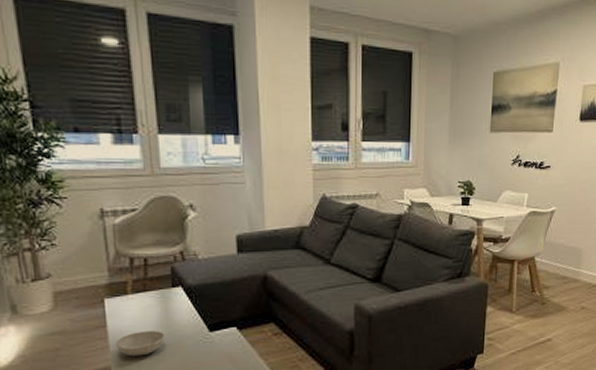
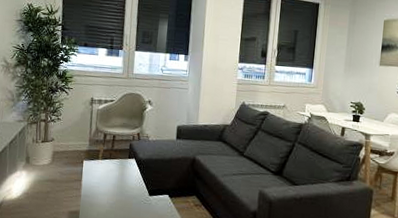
bowl: present [116,331,165,357] -> none [85,187,119,207]

